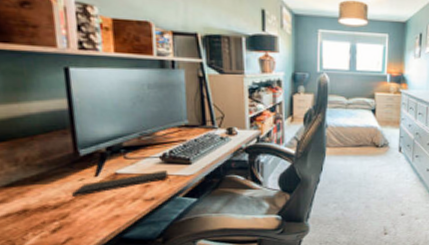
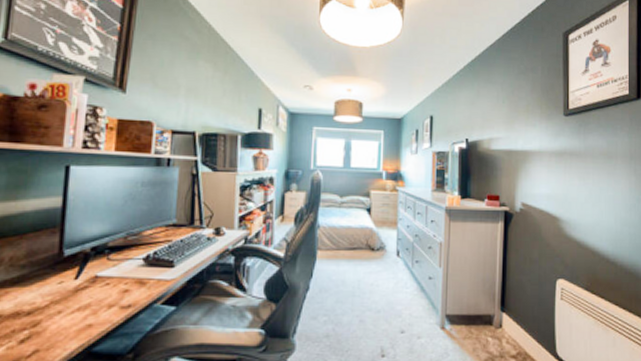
notepad: present [72,169,169,197] -> none [48,272,150,302]

